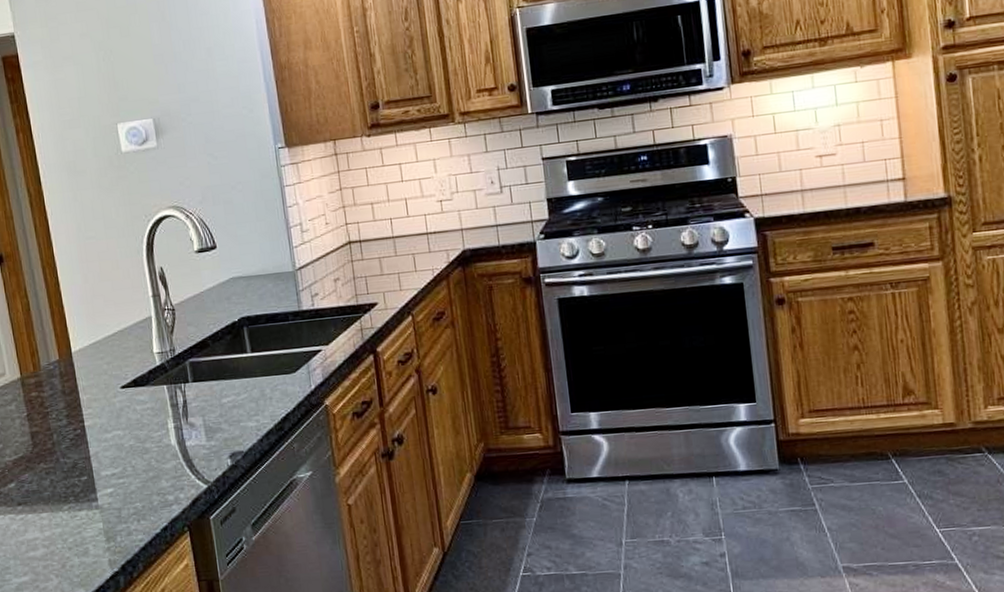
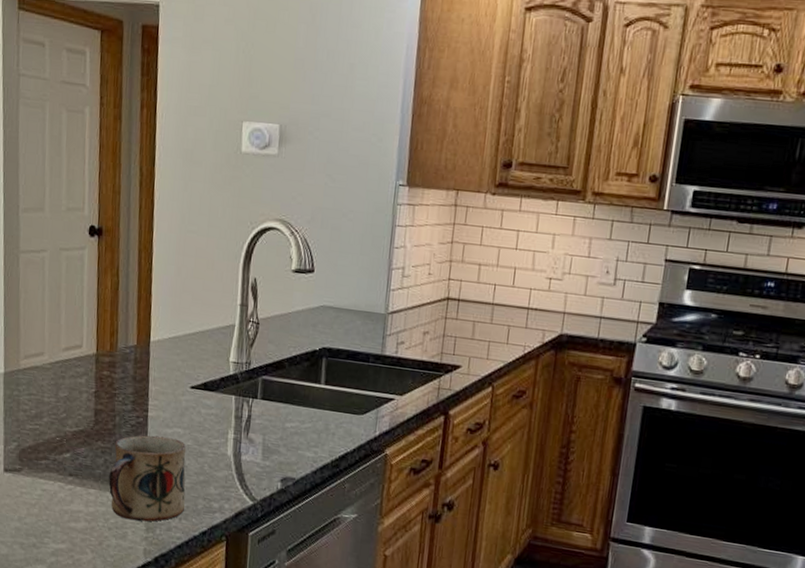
mug: none [57,441,141,534] -> present [108,435,187,522]

